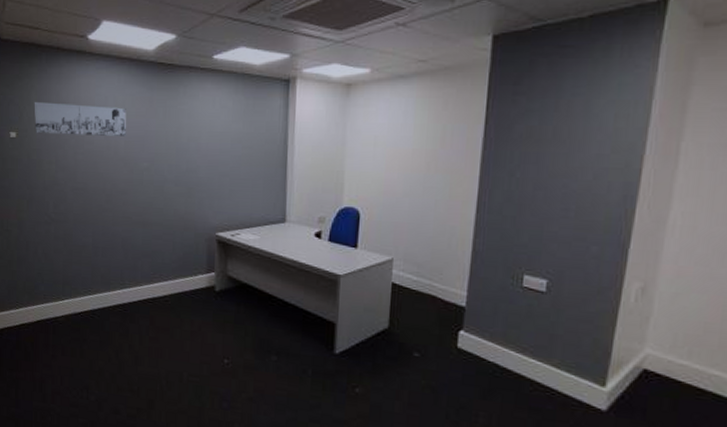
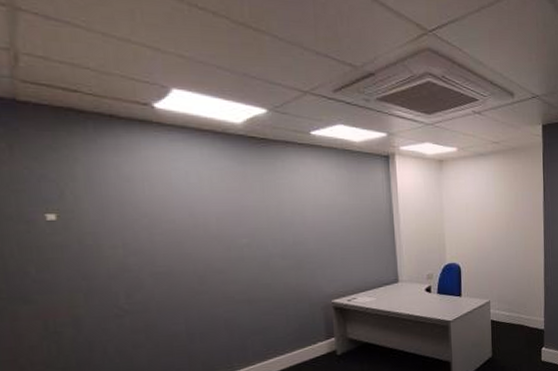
wall art: present [34,101,127,136] -> none [80,176,218,215]

